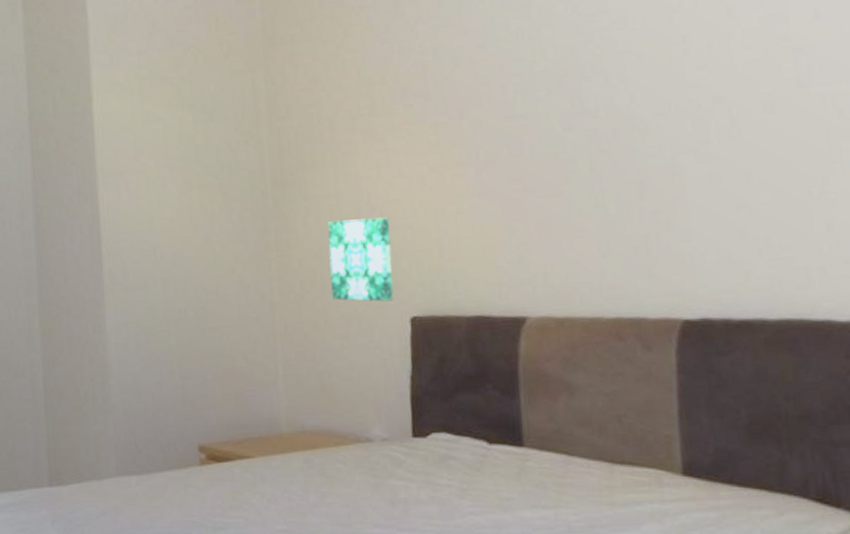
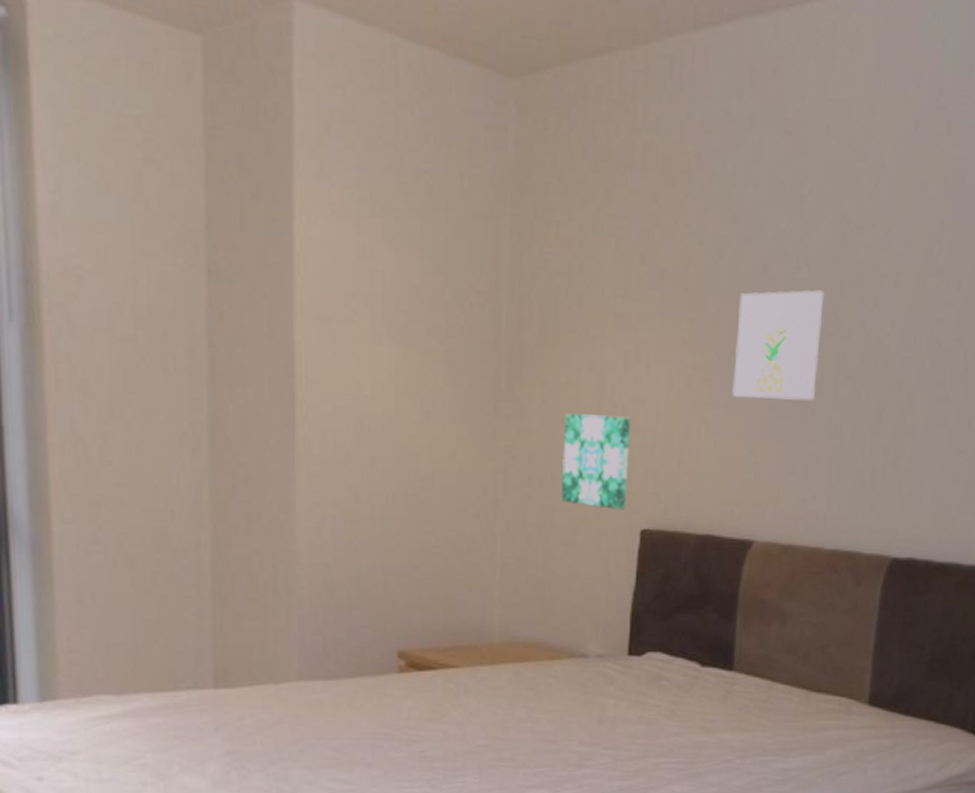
wall art: none [479,77,571,186] -> present [732,289,824,401]

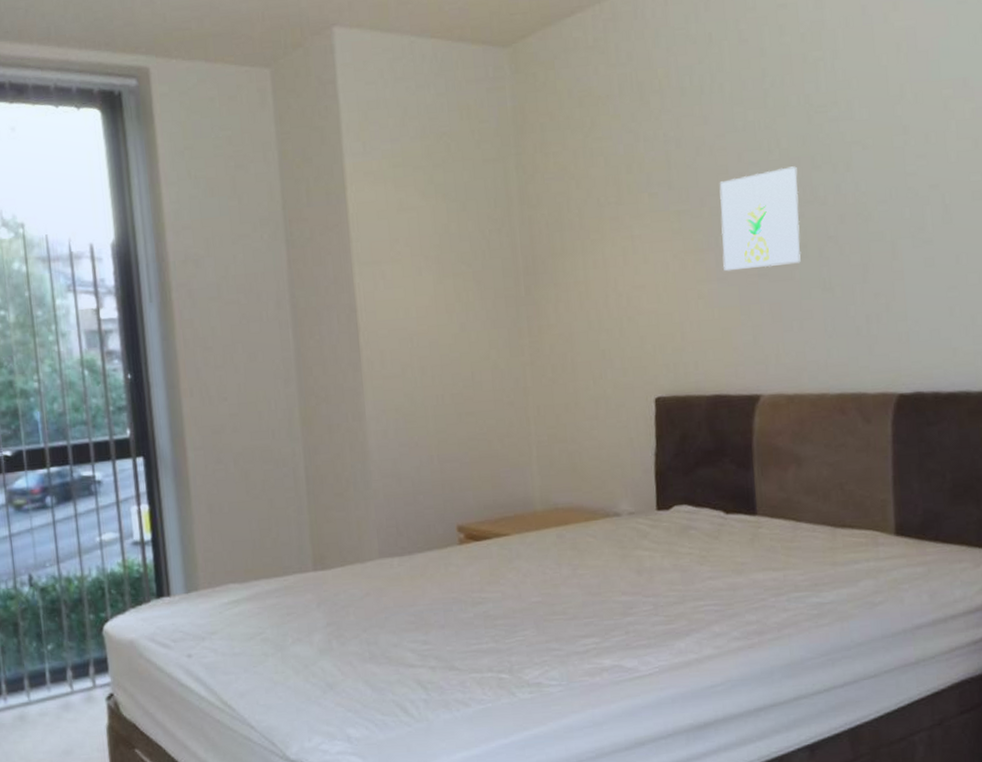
wall art: present [560,412,631,511] -> none [577,302,640,384]

